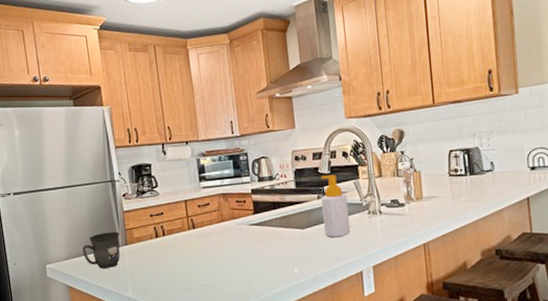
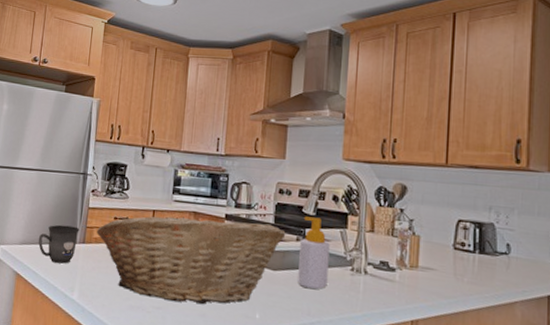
fruit basket: none [136,189,308,278] -> present [97,216,286,304]

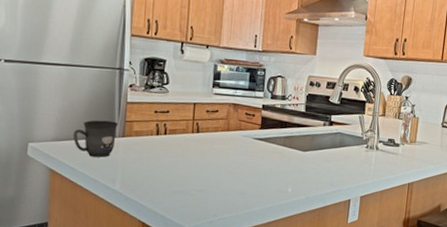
fruit basket: present [97,216,286,304] -> none [137,108,315,184]
soap bottle: present [298,216,330,290] -> none [323,105,351,165]

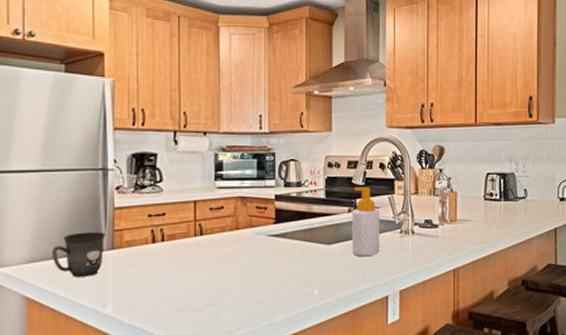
soap bottle: none [323,105,351,165] -> present [352,187,380,257]

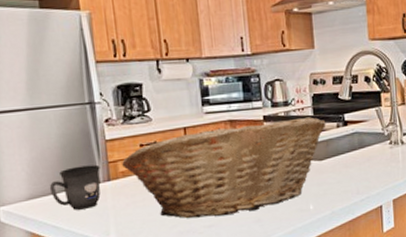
fruit basket: none [128,199,338,295] -> present [122,117,326,218]
soap bottle: present [352,187,380,257] -> none [340,101,371,170]

